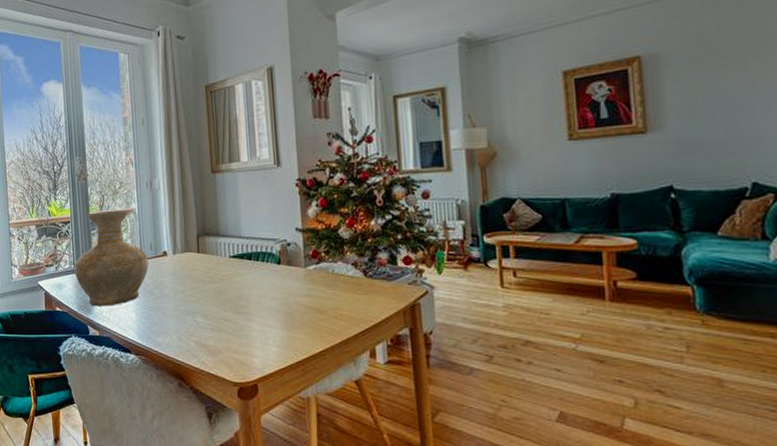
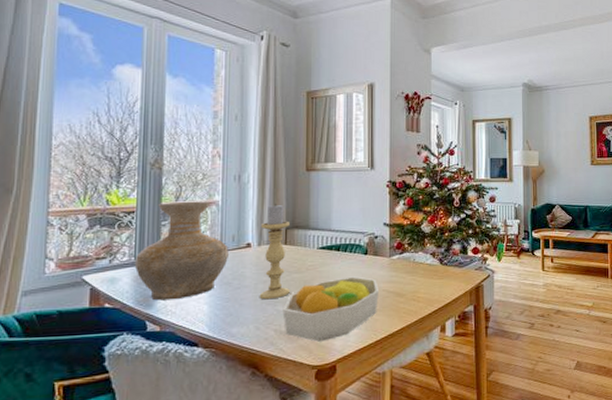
candle holder: none [174,210,206,310] -> present [259,204,290,300]
fruit bowl: none [201,288,297,358] -> present [282,276,379,342]

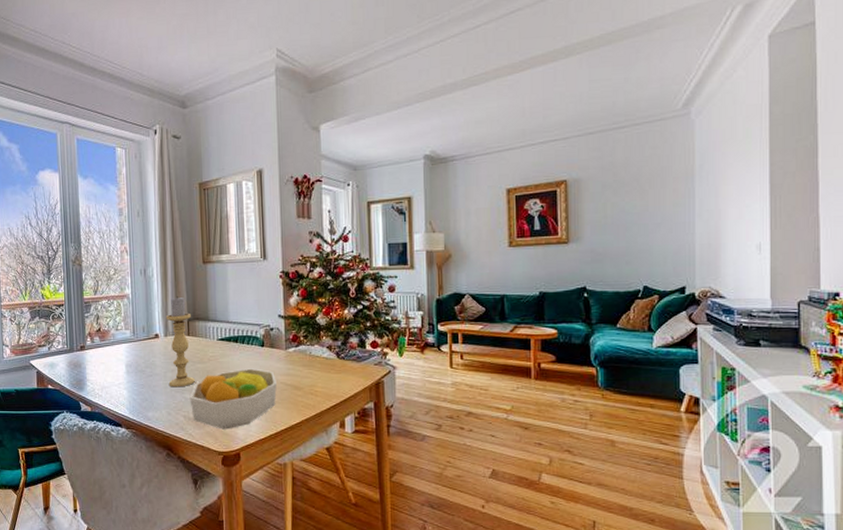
vase: present [134,201,228,301] -> none [67,294,141,384]

